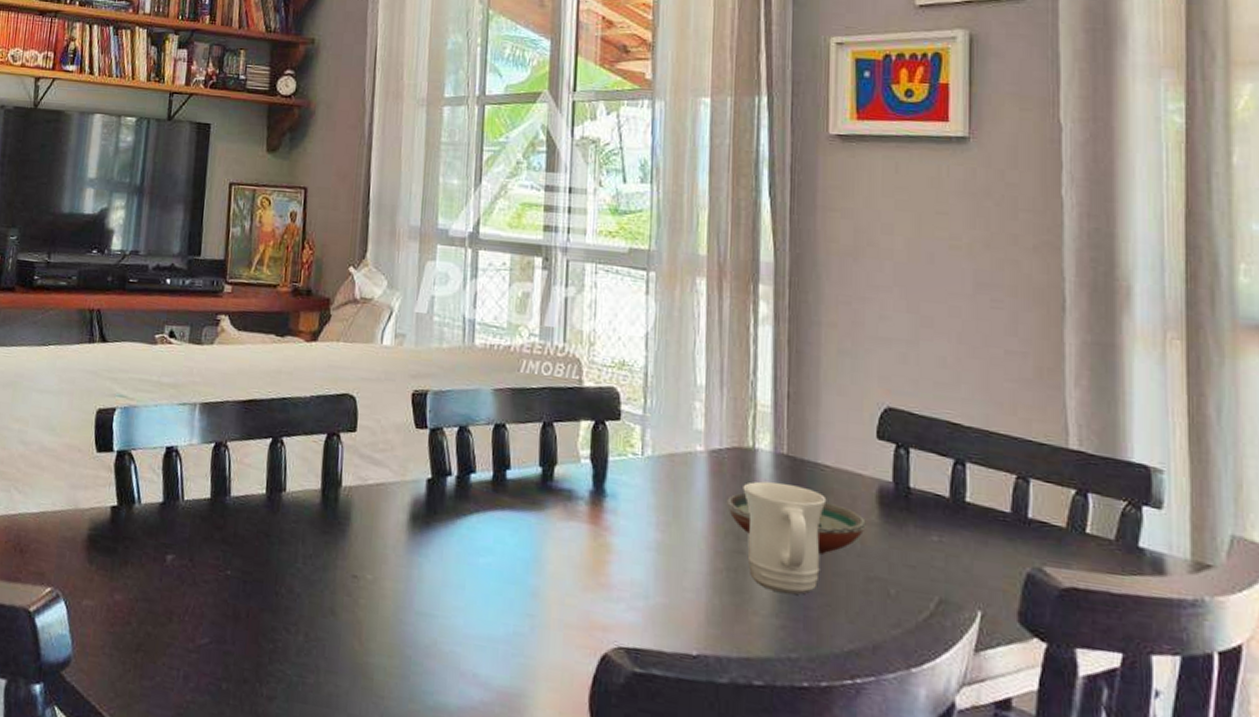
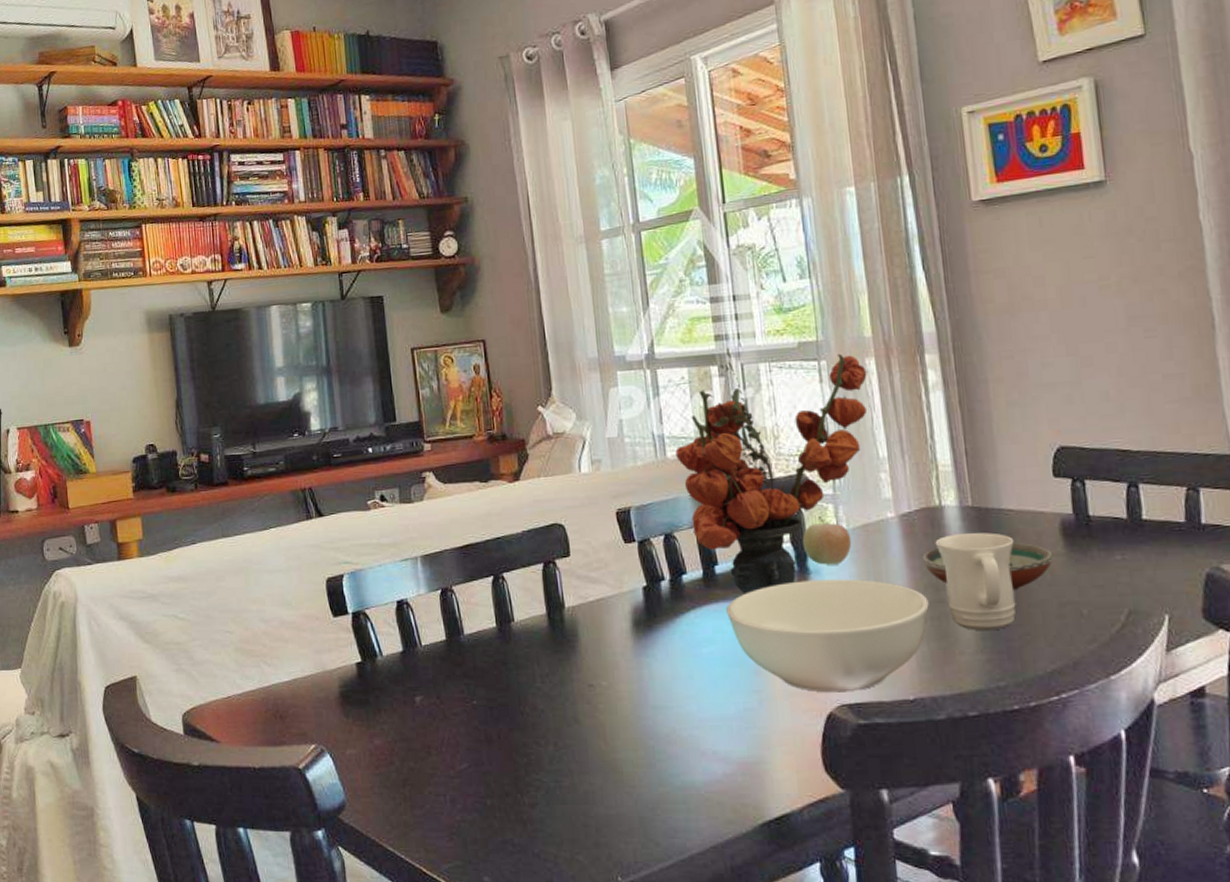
bouquet: none [484,240,696,507] -> present [675,347,868,594]
bowl: none [511,501,727,635] -> present [726,579,929,693]
fruit: none [602,436,655,492] -> present [802,516,852,565]

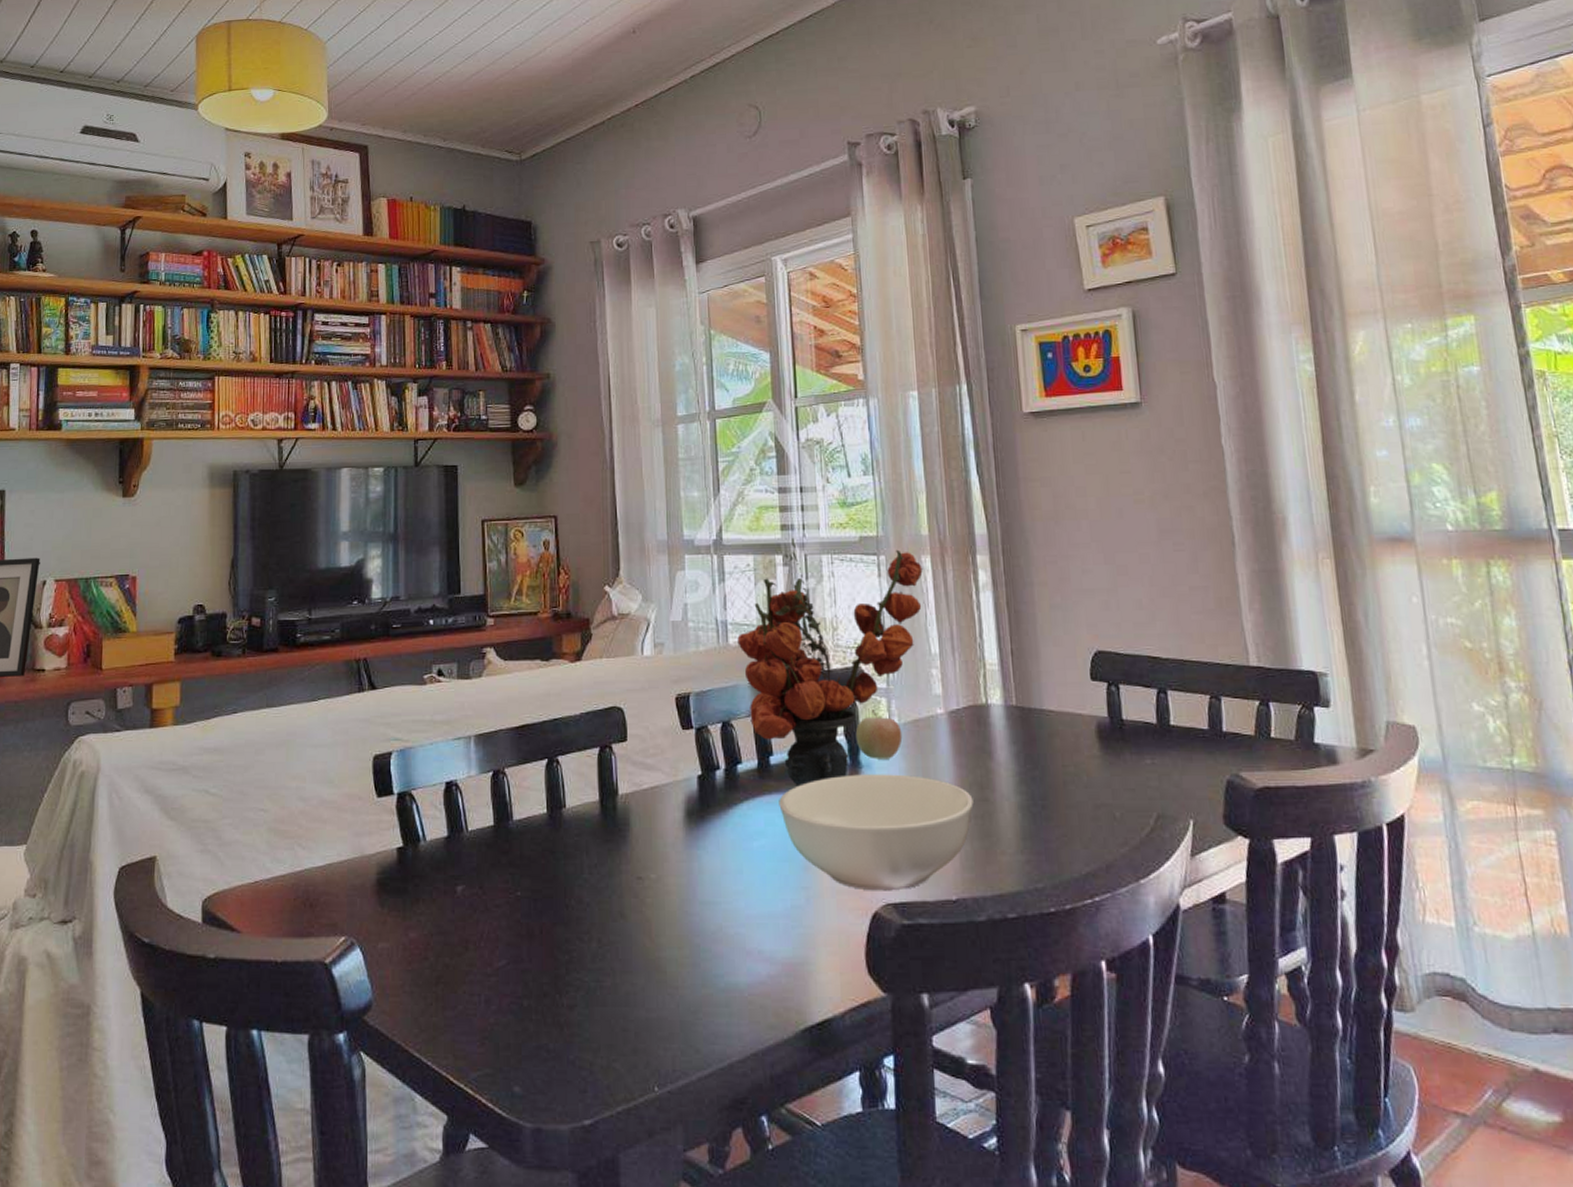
decorative bowl: present [921,543,1055,590] -> none [967,744,1091,791]
mug: present [935,532,1016,631] -> none [981,732,1055,831]

